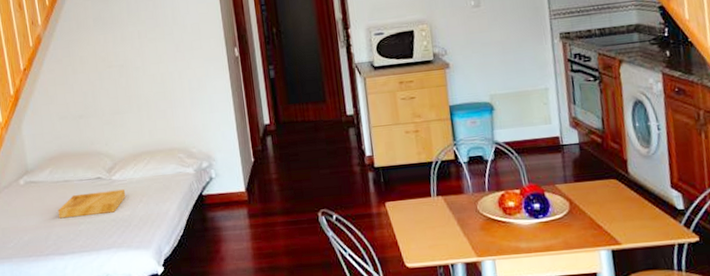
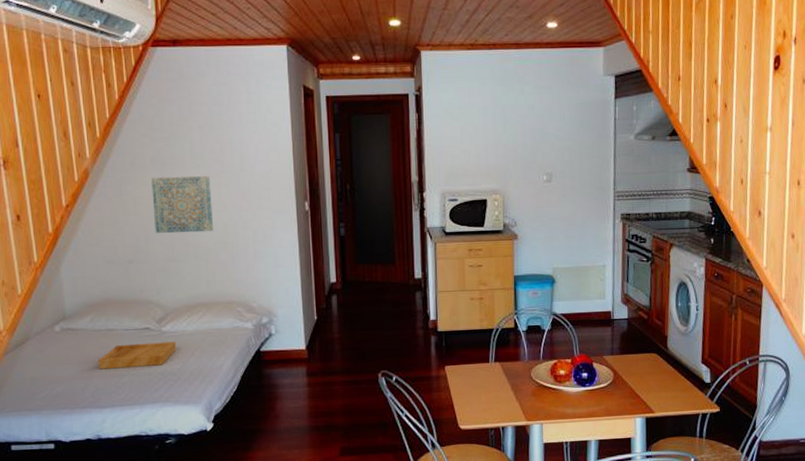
wall art: none [95,32,152,89] -> present [151,175,213,234]

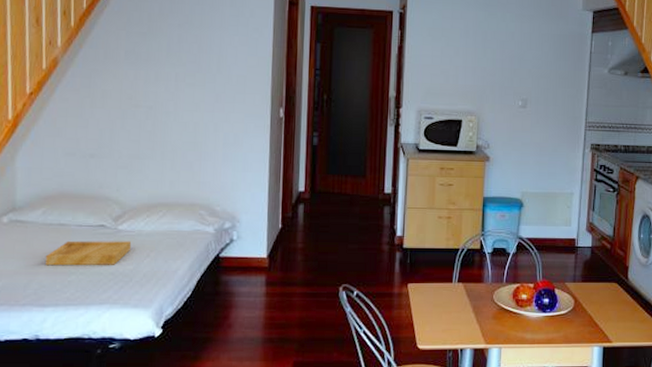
wall art: present [151,175,213,234] -> none [121,71,185,131]

